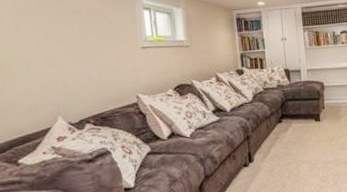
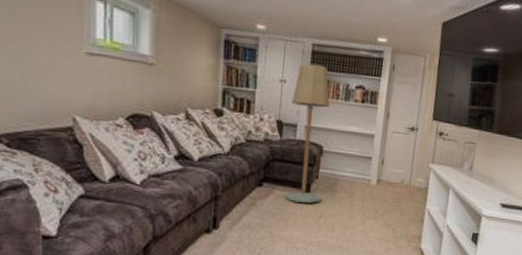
floor lamp: none [293,21,330,131] -> present [285,63,330,203]

